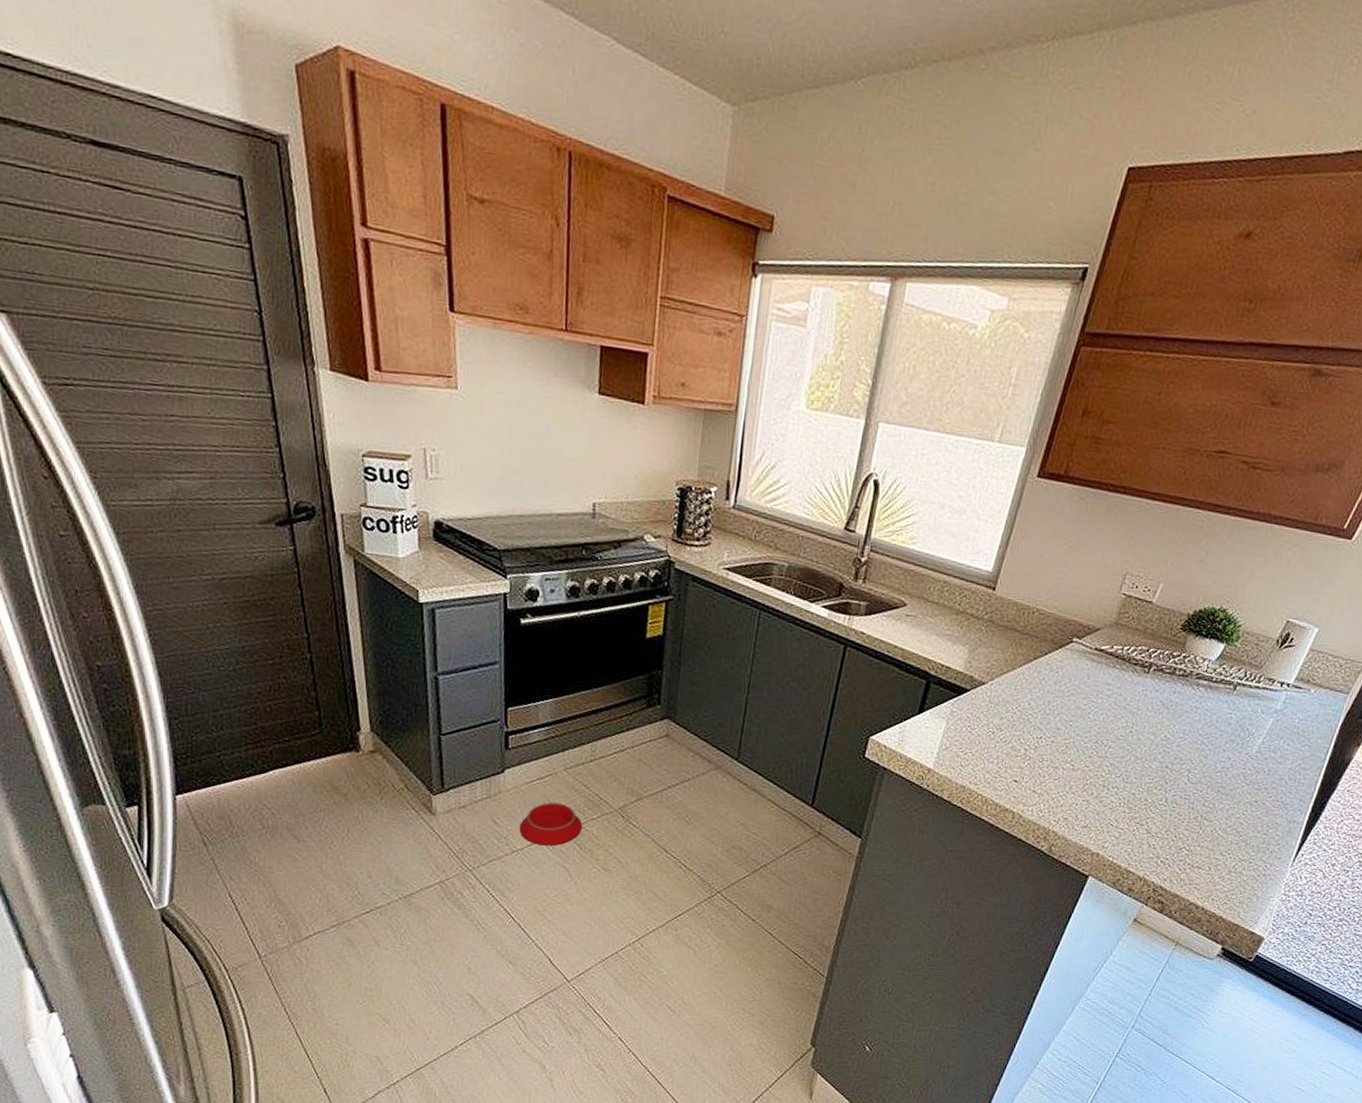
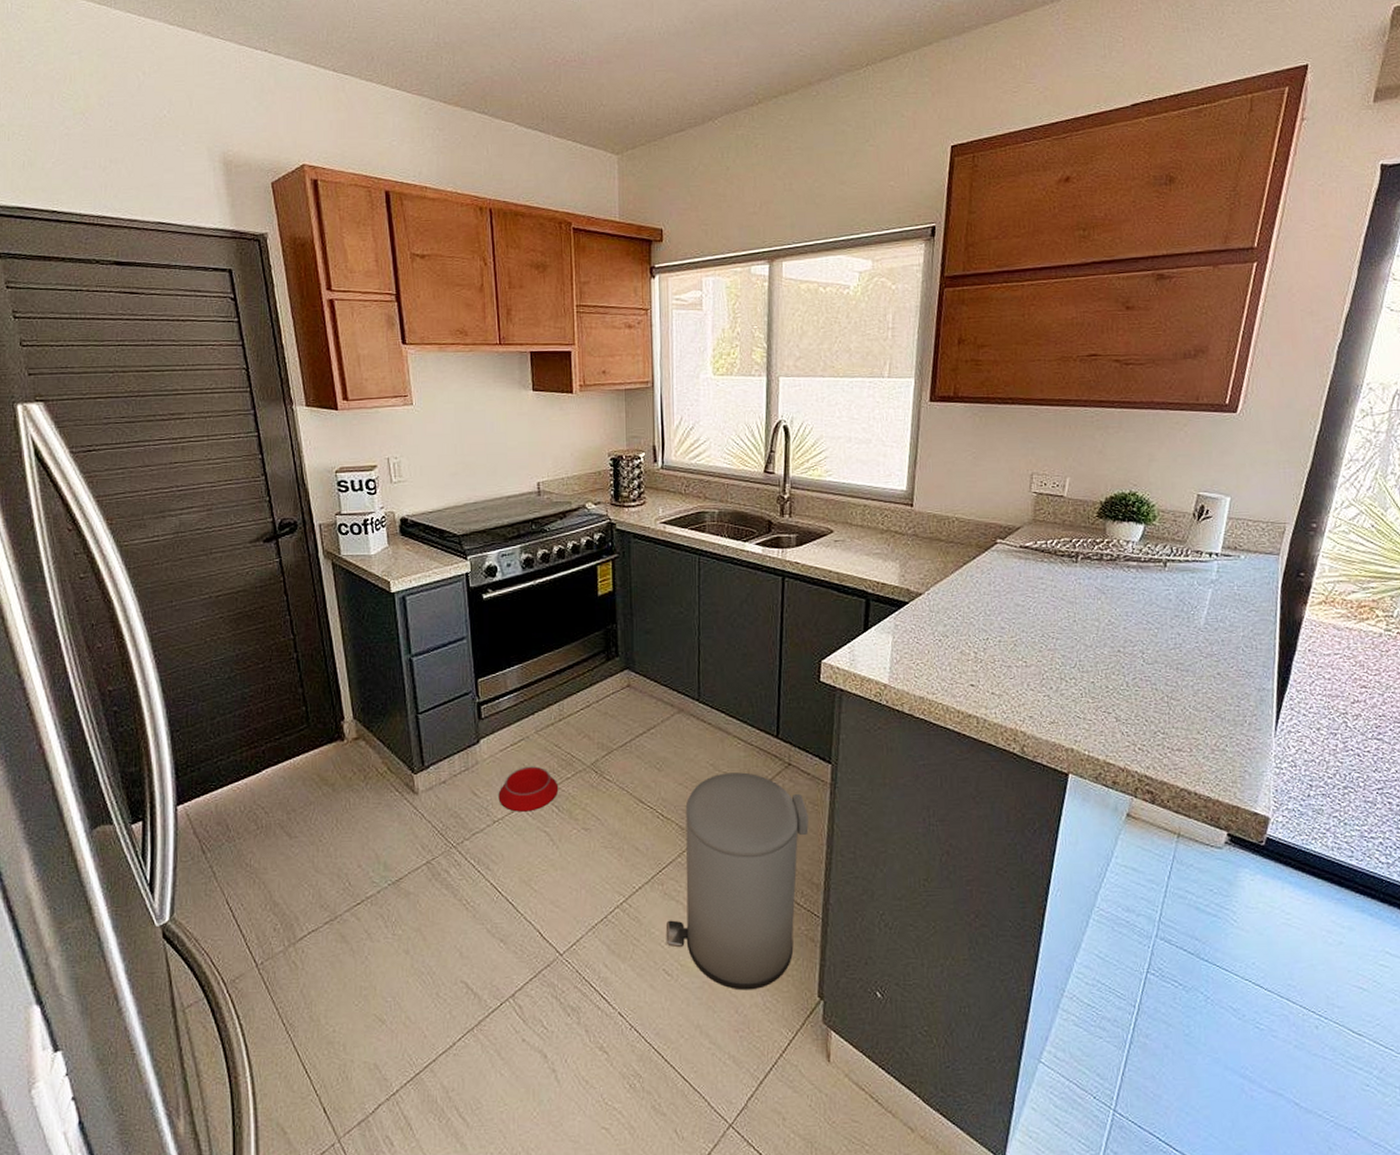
pedal bin: none [672,833,830,1032] -> present [665,772,809,991]

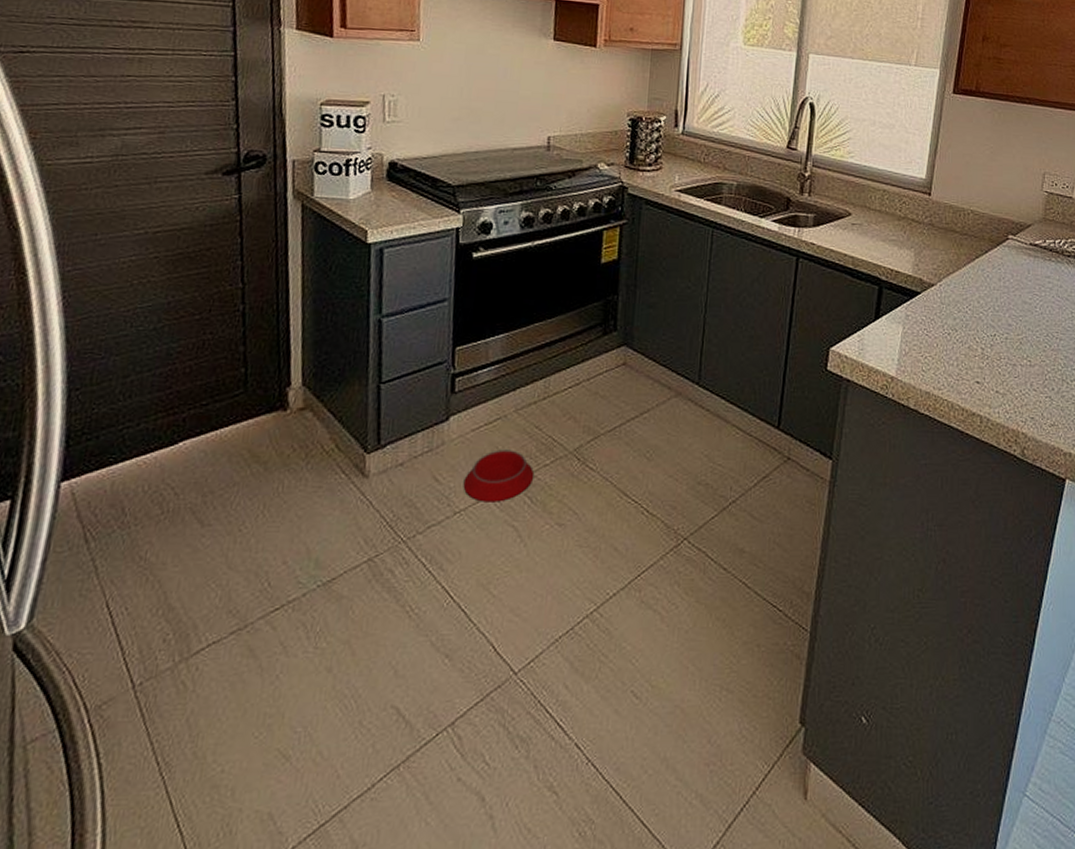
pedal bin: present [665,772,809,991] -> none [637,465,804,716]

